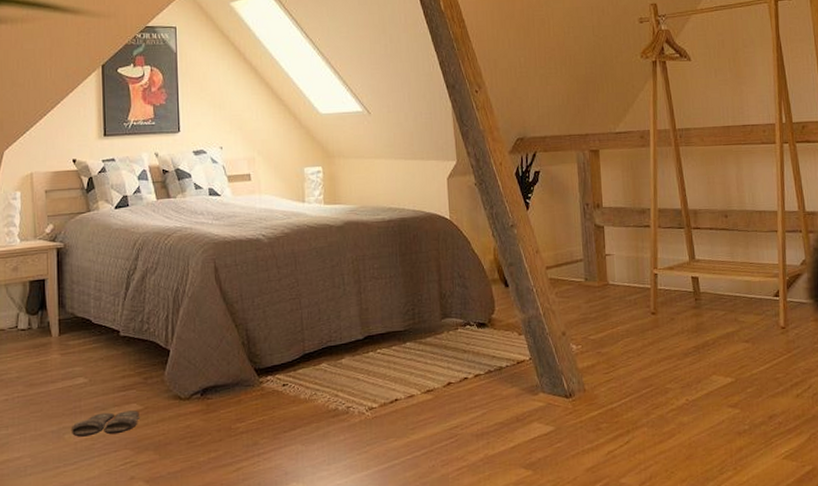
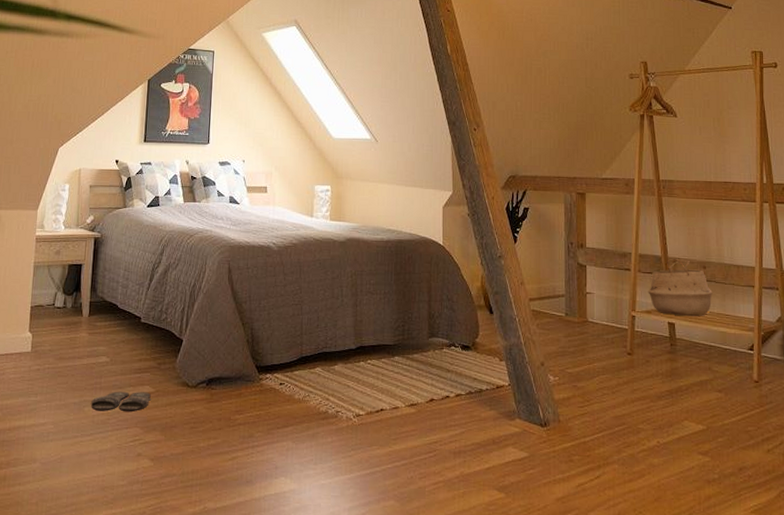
woven basket: none [669,209,736,269] -> present [648,258,713,316]

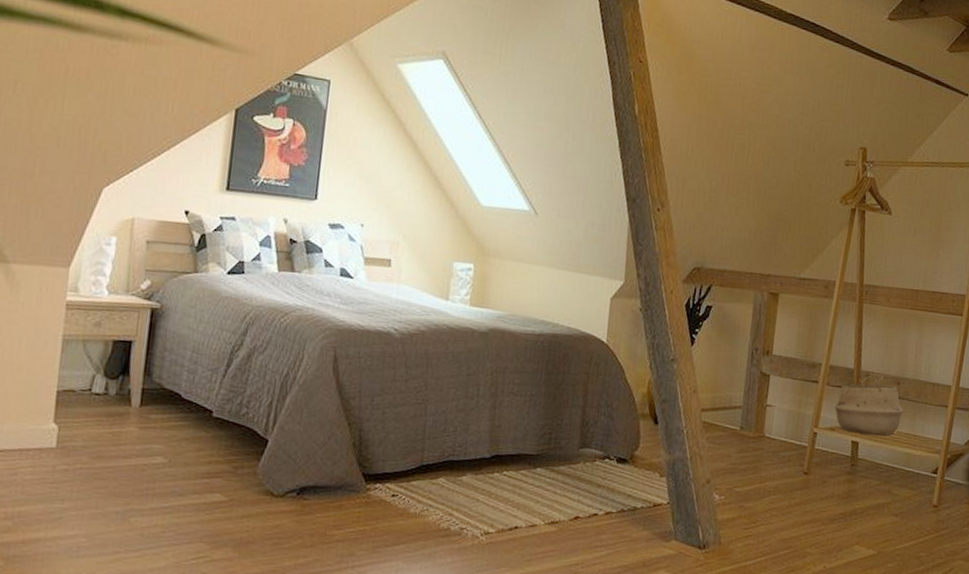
slippers: present [91,391,152,411] -> none [140,499,223,523]

